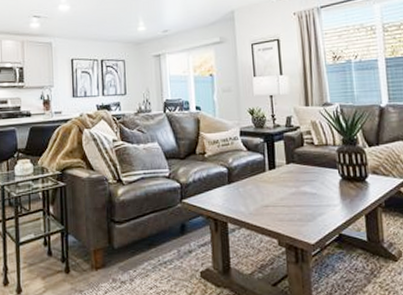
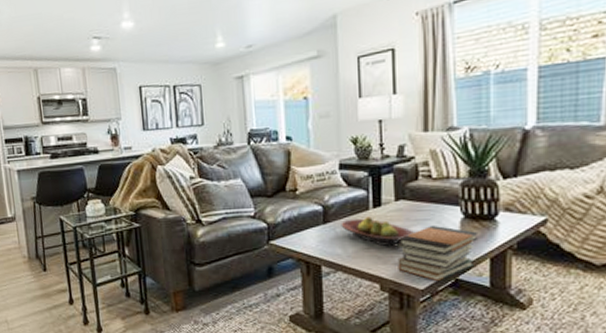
fruit bowl: none [243,177,304,205] -> present [341,216,415,247]
book stack: none [290,185,355,237] -> present [397,225,479,282]

